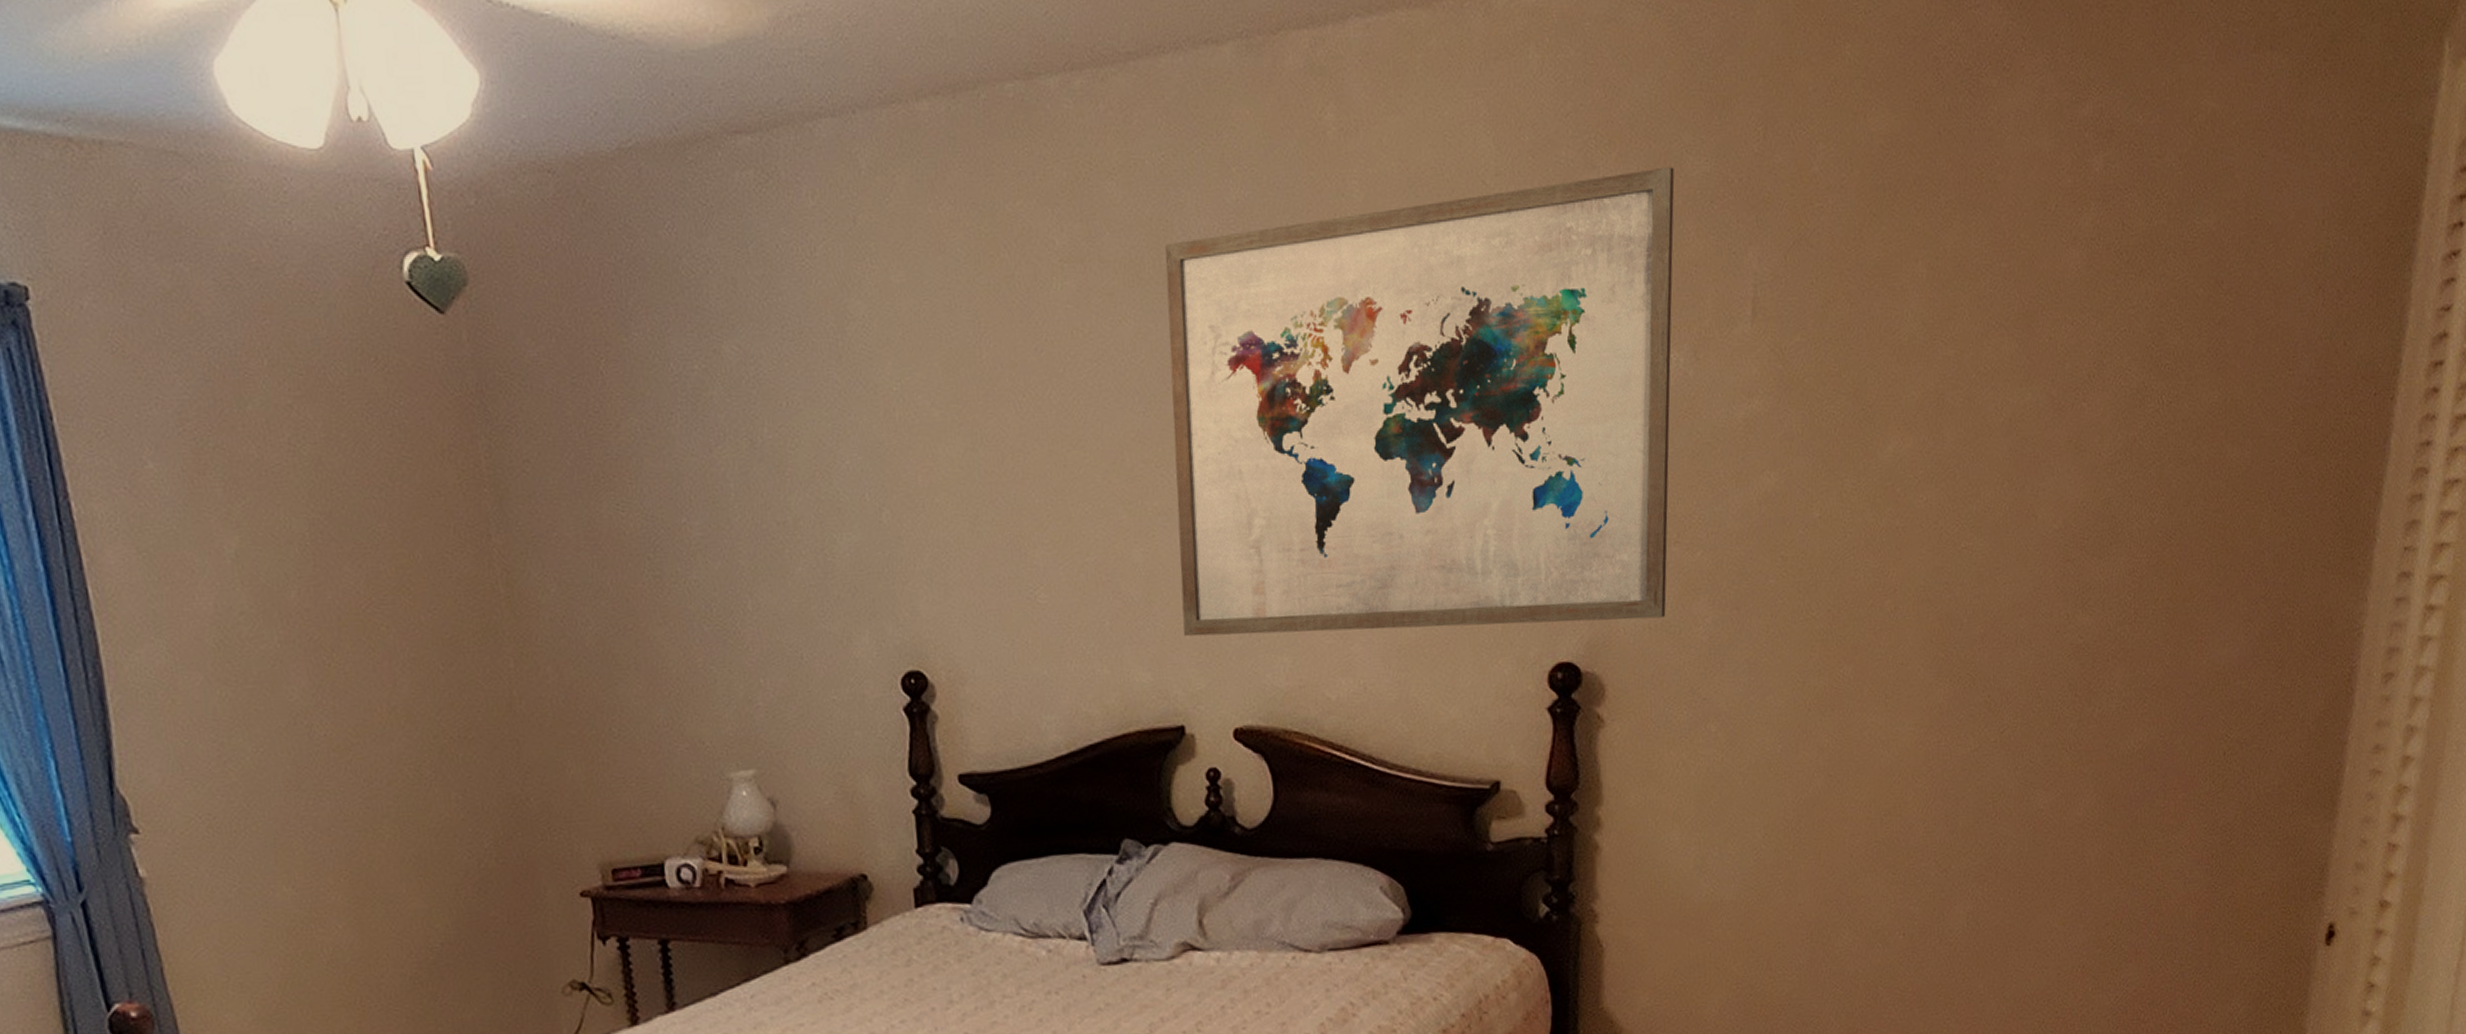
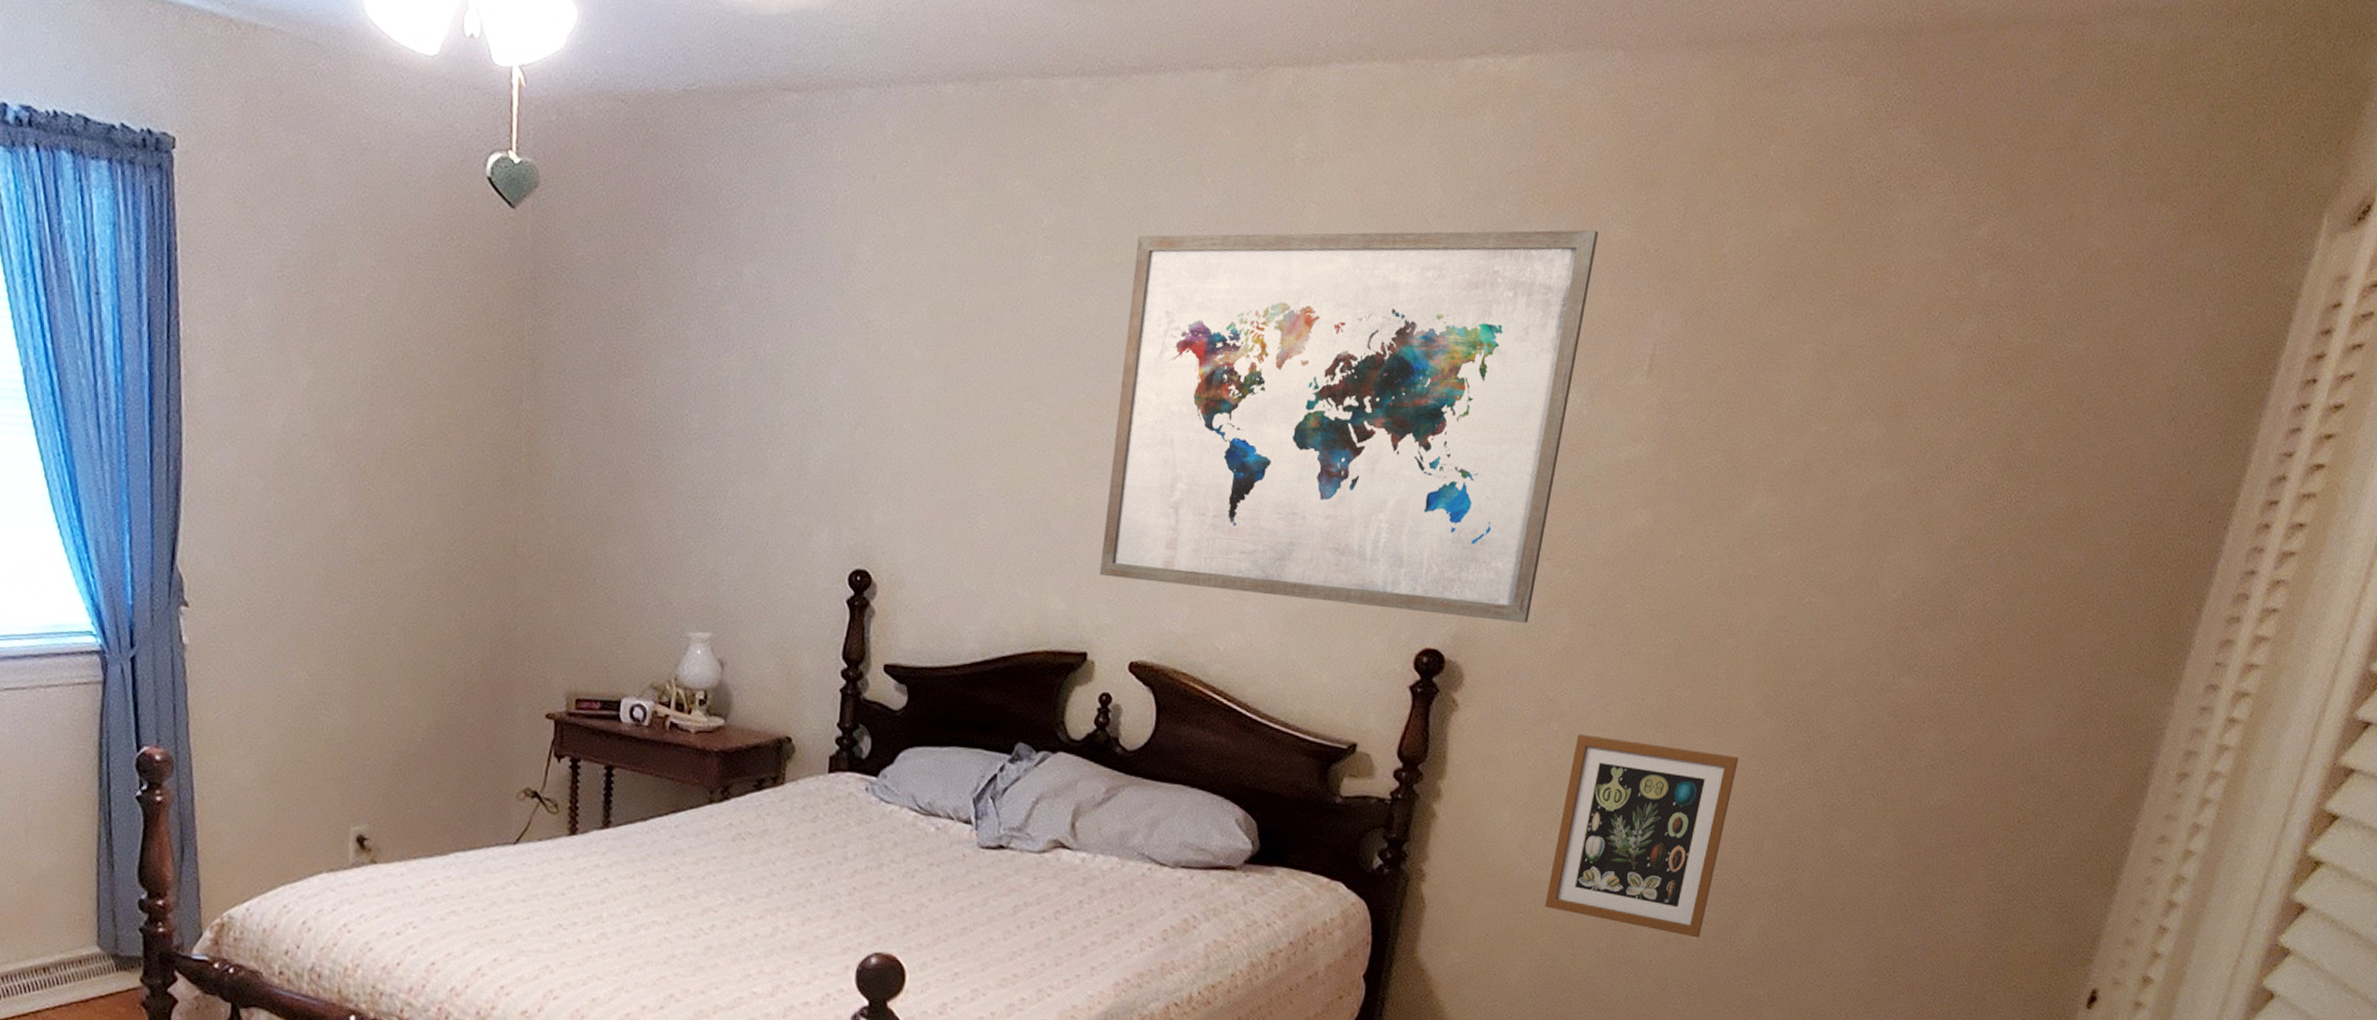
picture frame: none [1733,729,1917,937] -> present [1545,734,1739,938]

